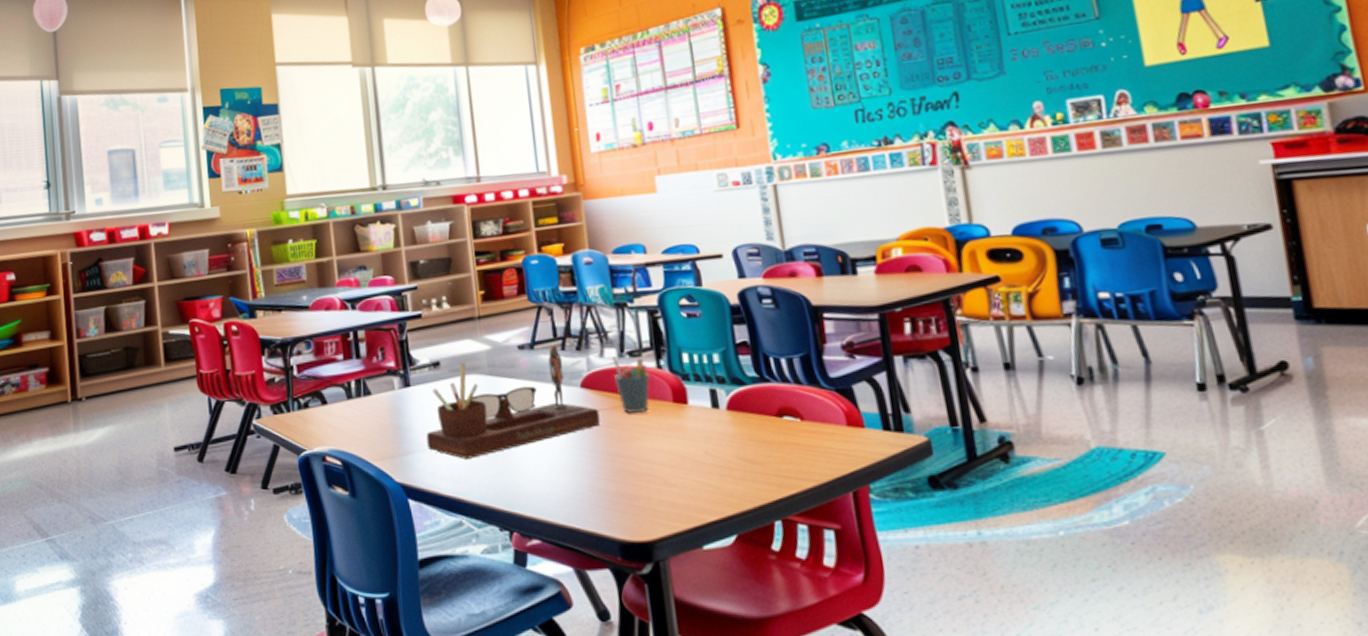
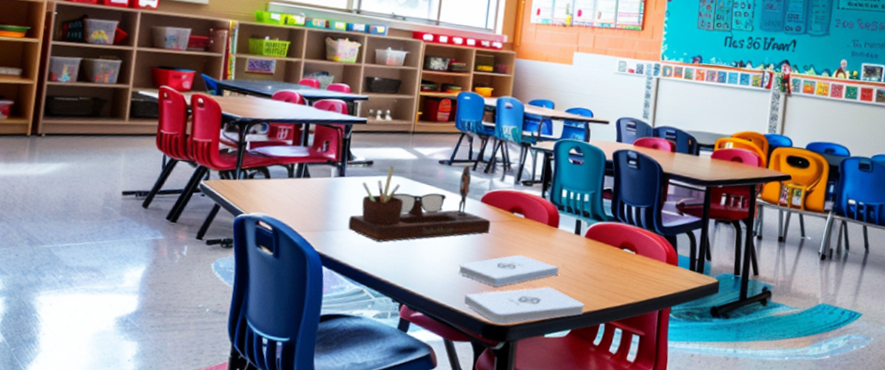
notepad: none [571,447,703,493] -> present [458,255,560,287]
notepad: none [587,483,749,541] -> present [463,287,585,324]
pen holder: present [612,355,650,413] -> none [507,181,535,229]

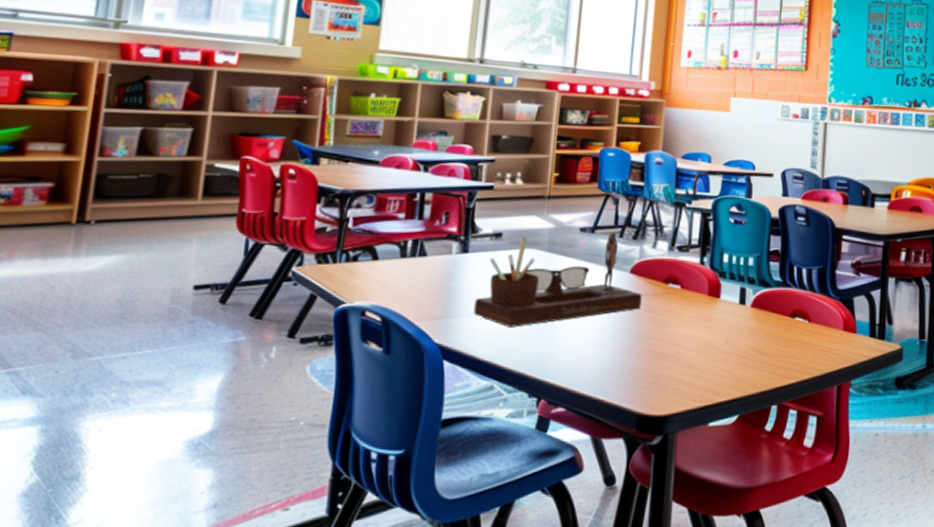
notepad: present [458,255,560,287] -> none [606,332,723,371]
notepad: present [463,287,585,324] -> none [613,367,754,415]

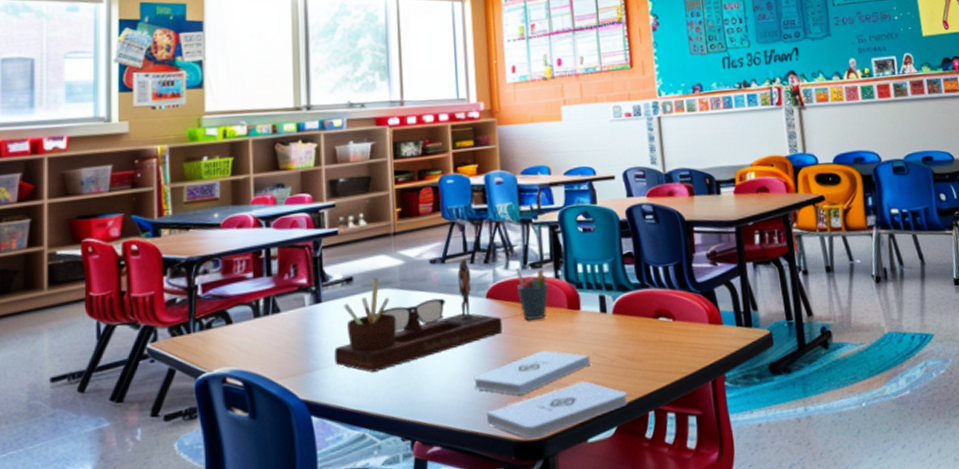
notepad: none [606,332,723,371] -> present [474,350,591,396]
notepad: none [613,367,754,415] -> present [486,381,628,439]
pen holder: none [661,248,693,301] -> present [516,267,549,321]

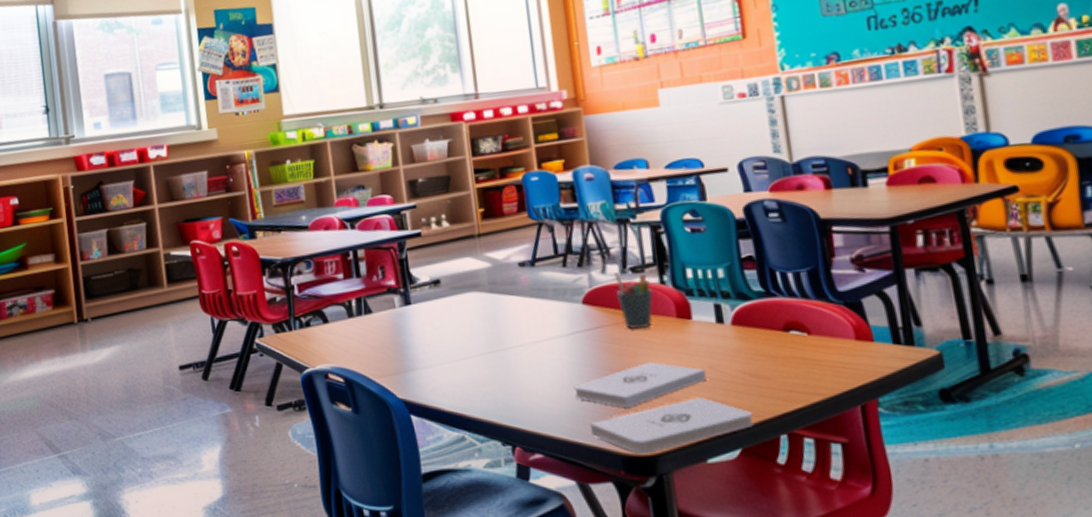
desk organizer: present [334,259,502,372] -> none [427,262,603,376]

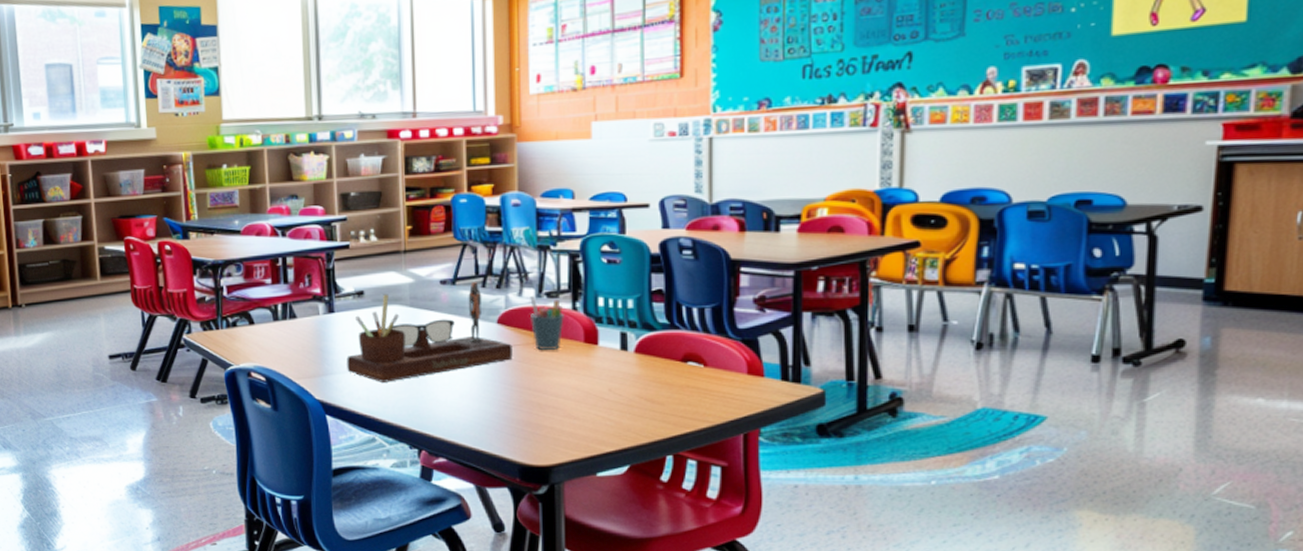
desk organizer: none [427,262,603,376] -> present [347,282,513,382]
notepad: present [574,362,707,408] -> none [481,382,606,422]
notepad: present [589,397,754,455] -> none [492,417,644,465]

